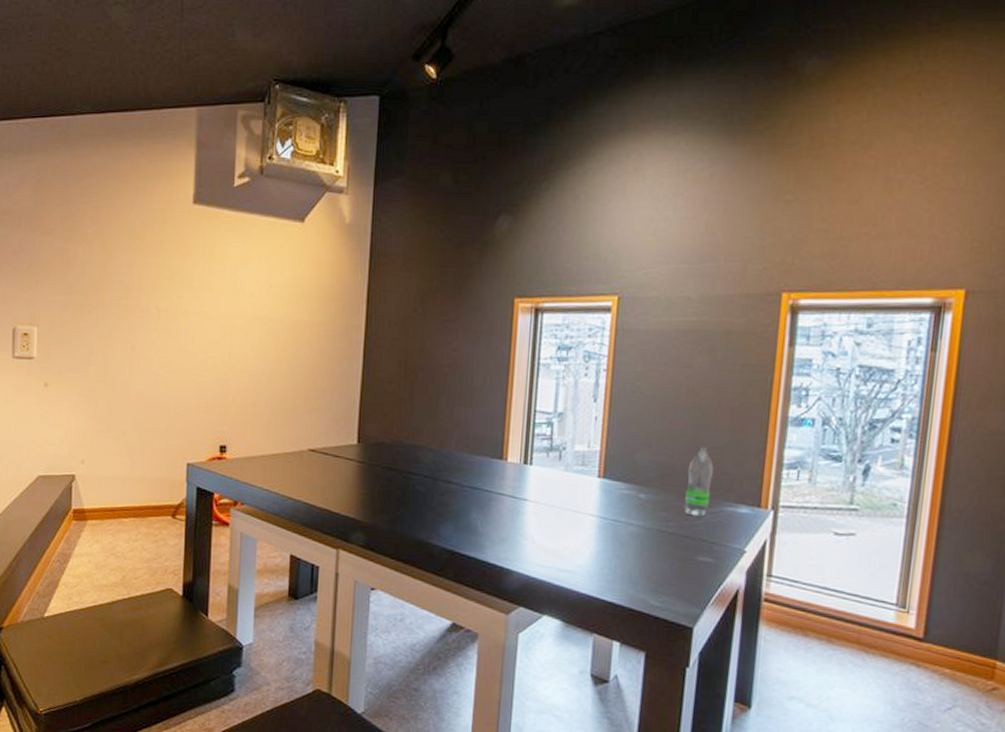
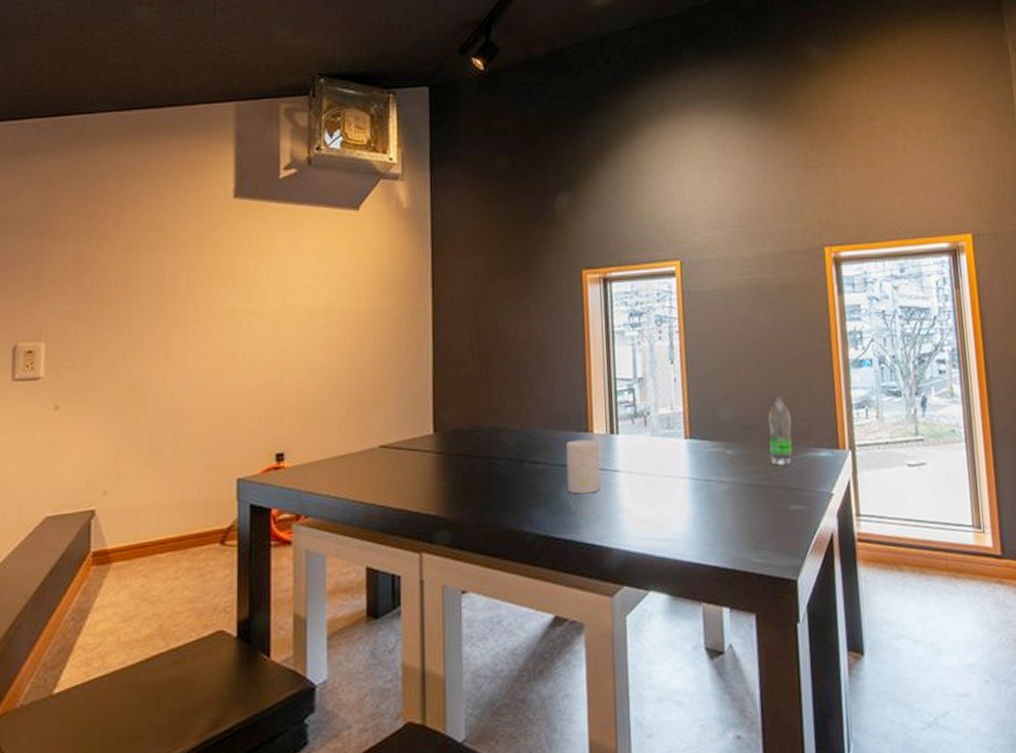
cup: none [476,465,511,518] -> present [565,439,600,495]

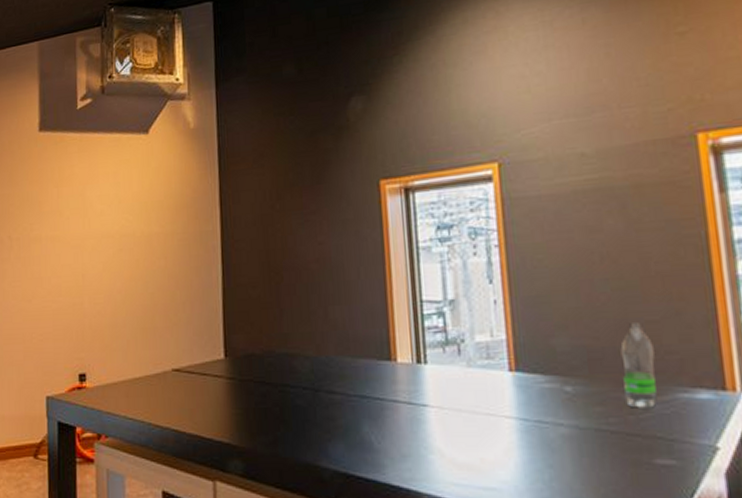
cup: present [565,439,600,495] -> none [365,368,407,430]

